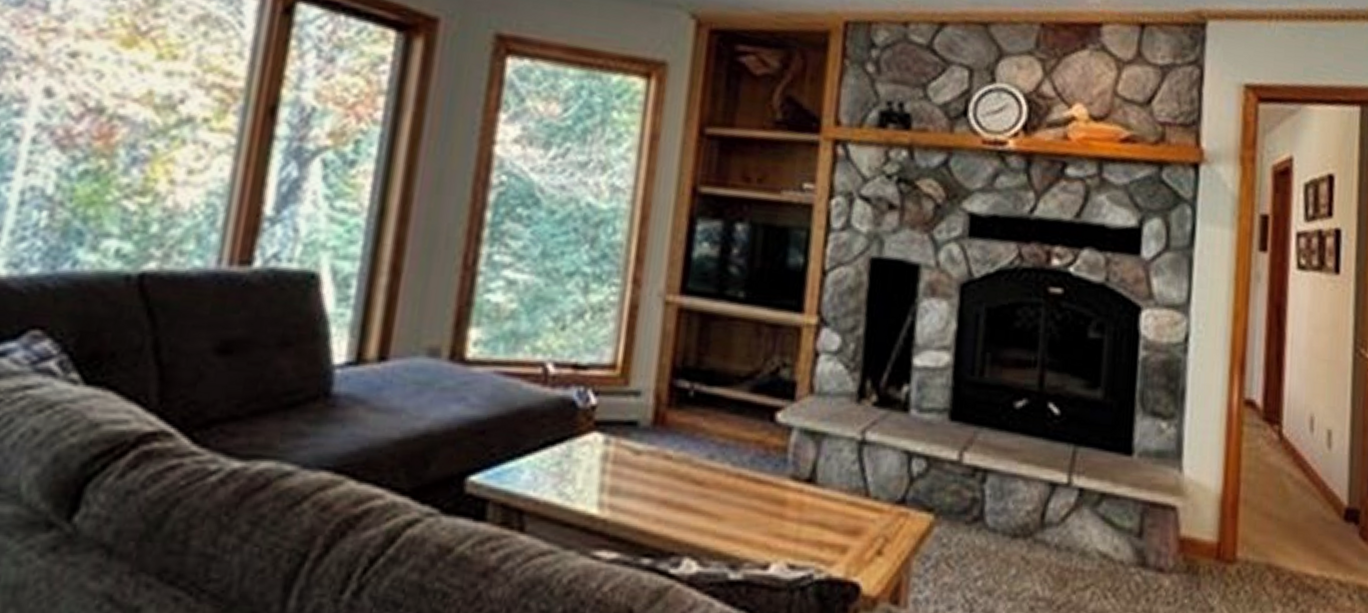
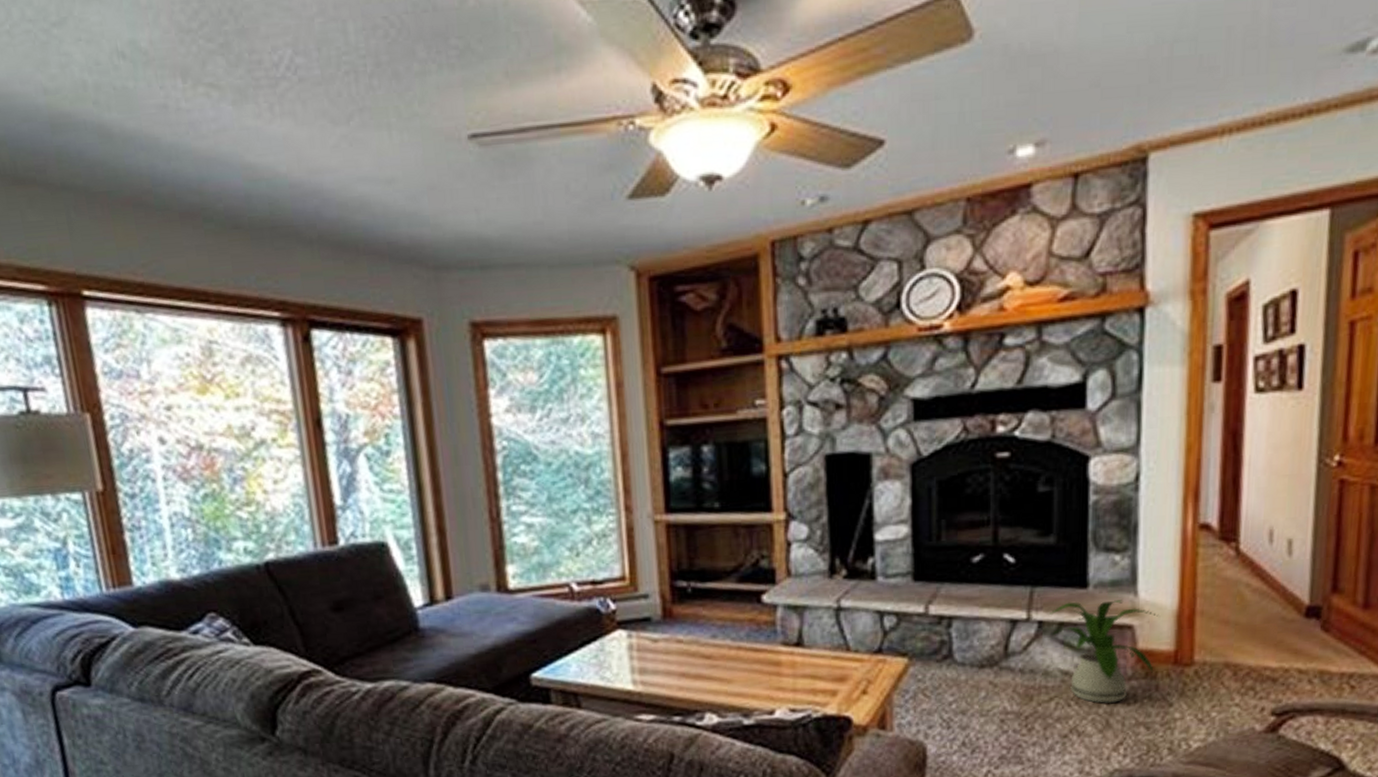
house plant: none [1089,469,1203,601] -> present [1047,600,1159,704]

